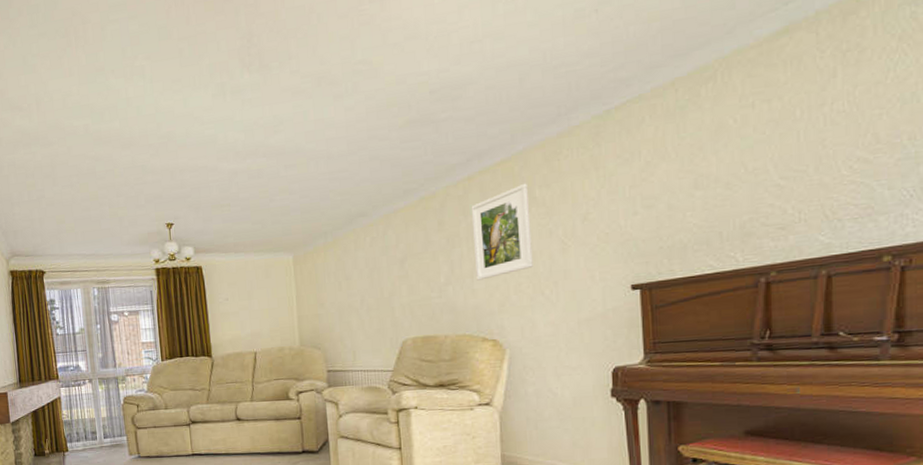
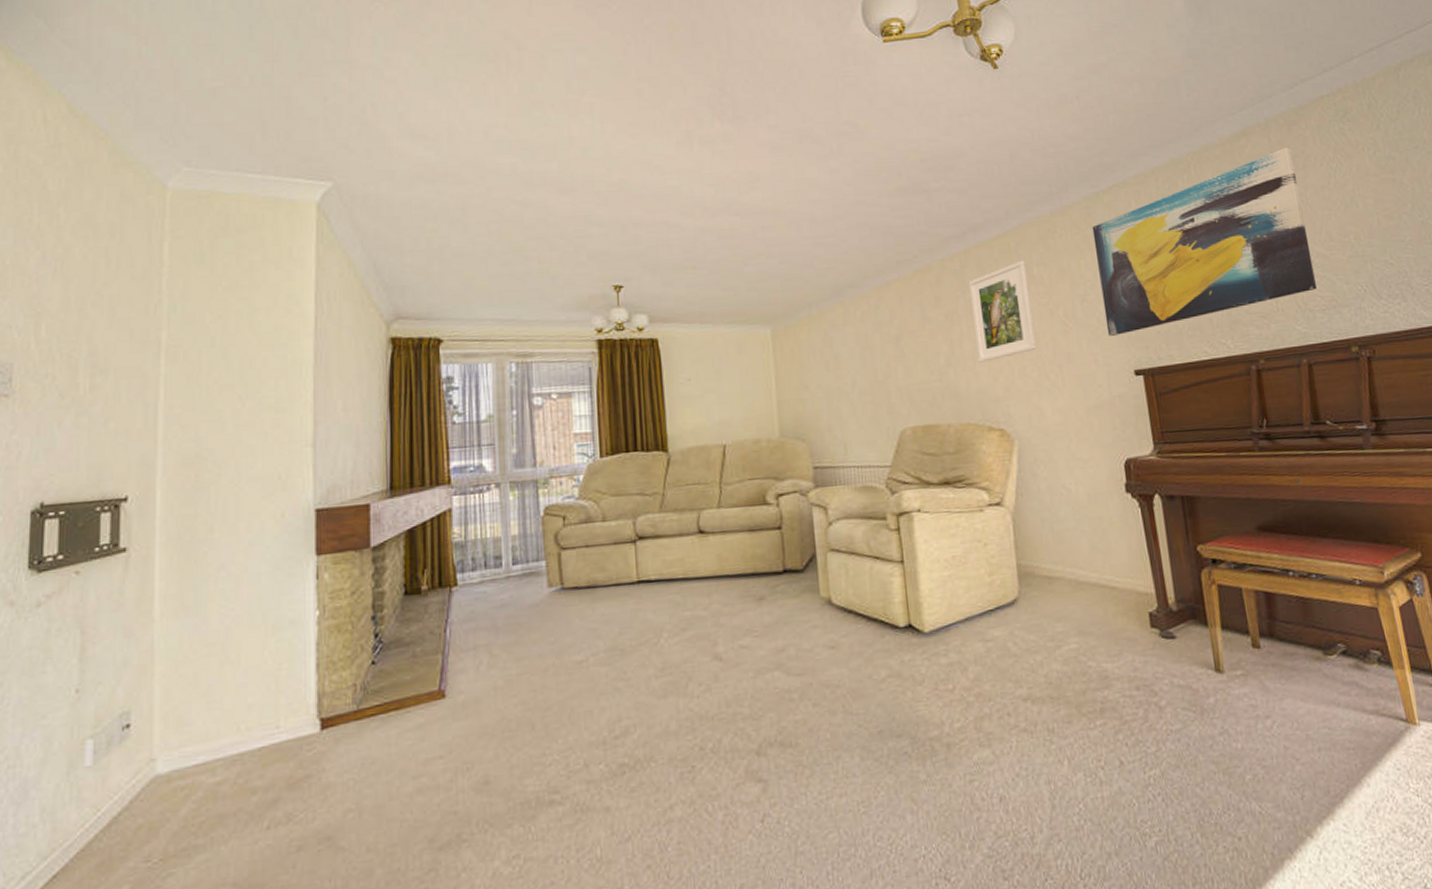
wall art: none [600,41,850,253] -> present [1092,147,1317,336]

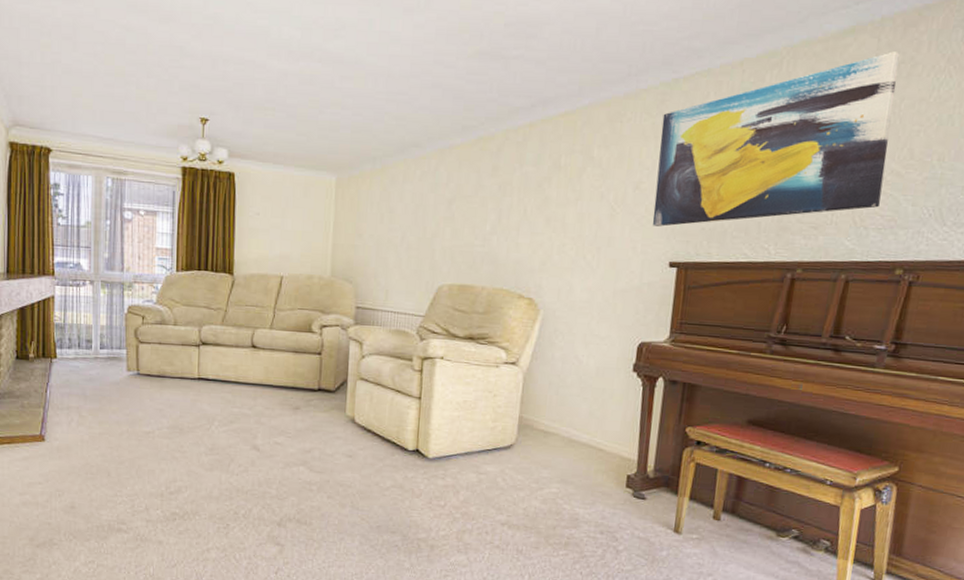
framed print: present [968,260,1036,363] -> none [522,140,587,235]

